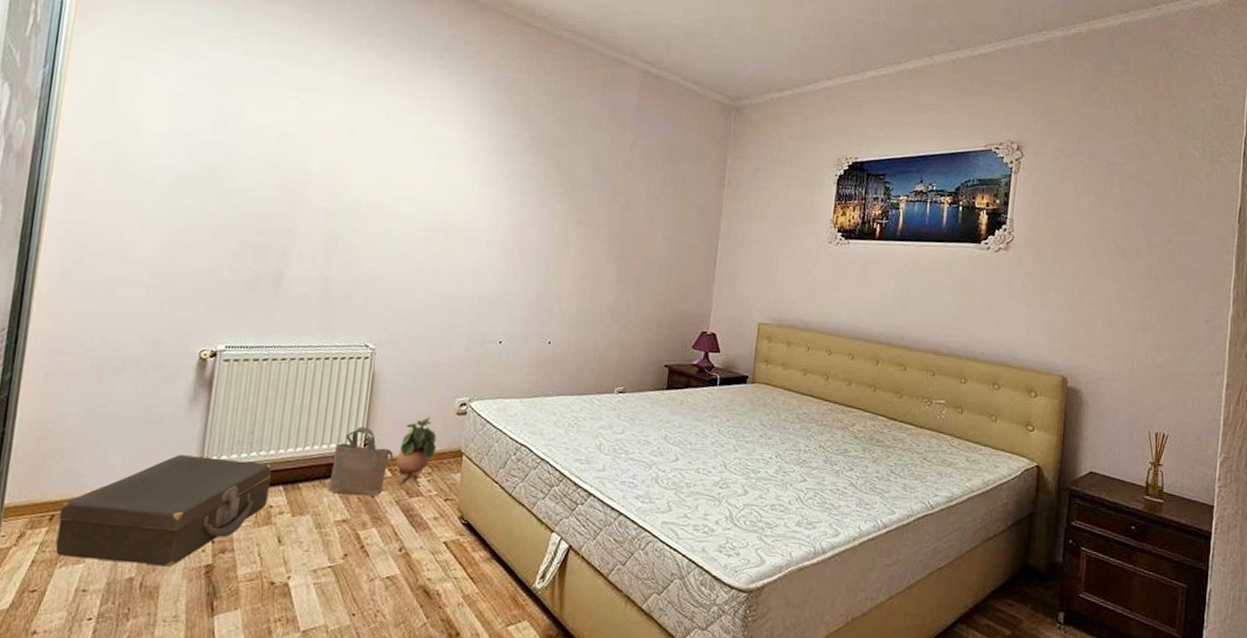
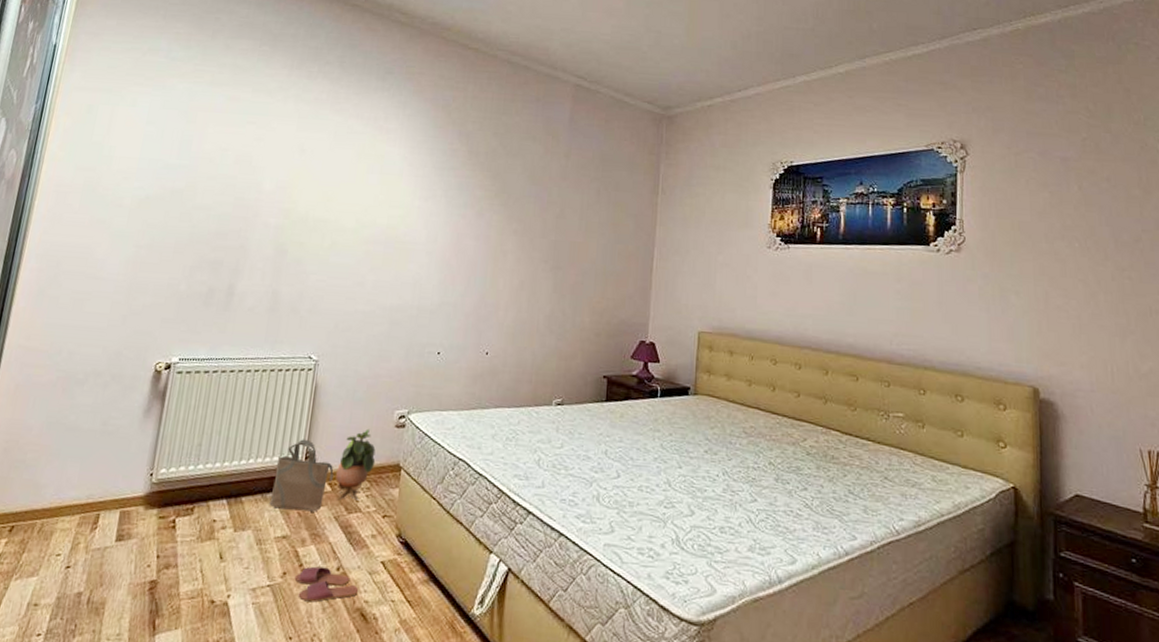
suitcase: present [55,455,272,567] -> none [12,467,217,582]
slippers: none [356,547,421,581] -> present [294,566,358,602]

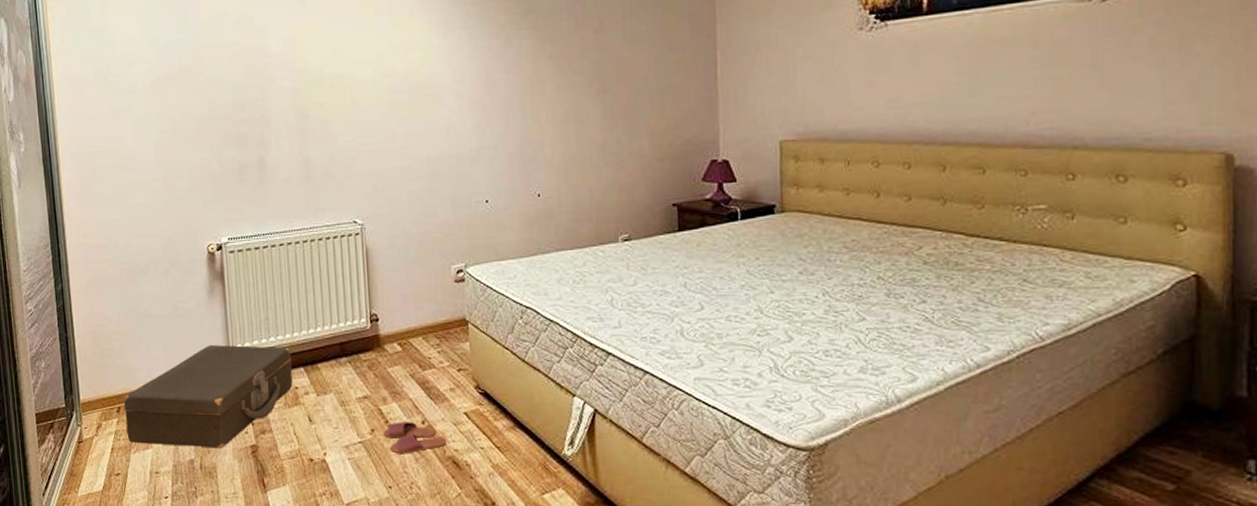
suitcase: none [12,467,217,582] -> present [123,345,293,449]
tote bag: present [269,439,334,512] -> none [343,303,402,372]
potted plant: present [335,428,376,501] -> none [403,286,441,359]

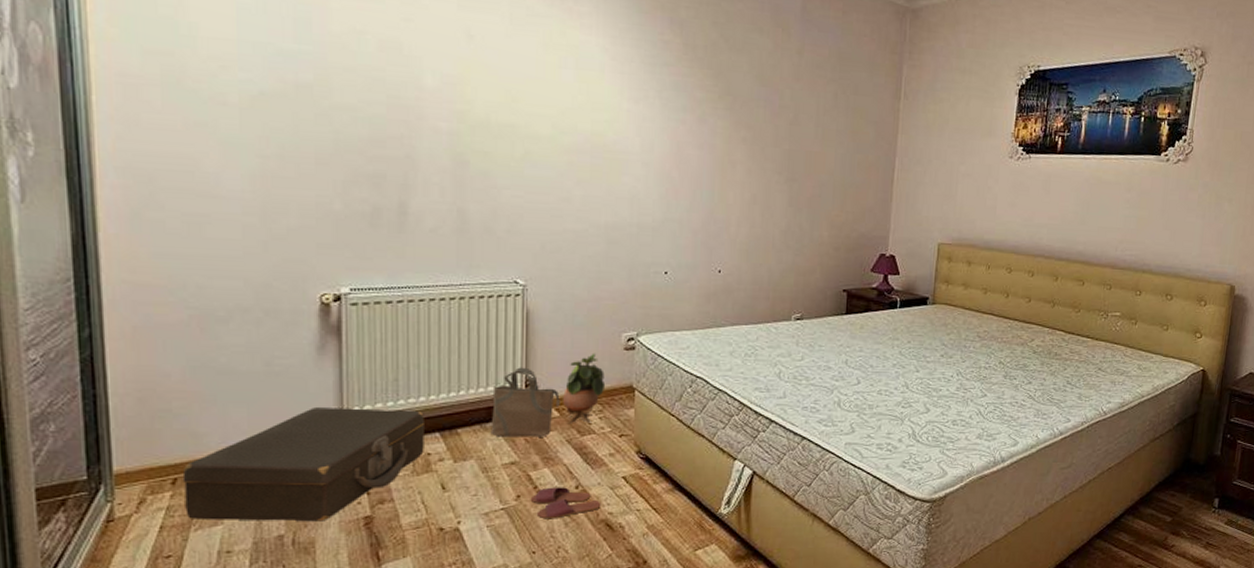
tote bag: none [343,303,402,372] -> present [490,367,560,437]
potted plant: none [403,286,441,359] -> present [563,353,606,424]

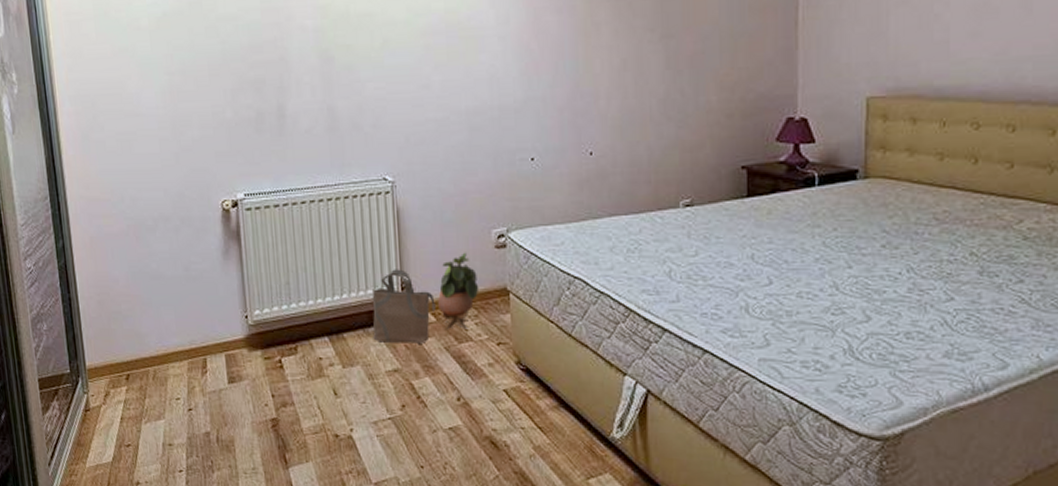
suitcase: present [182,408,424,522] -> none [133,311,316,421]
slippers: present [530,487,600,519] -> none [414,397,483,432]

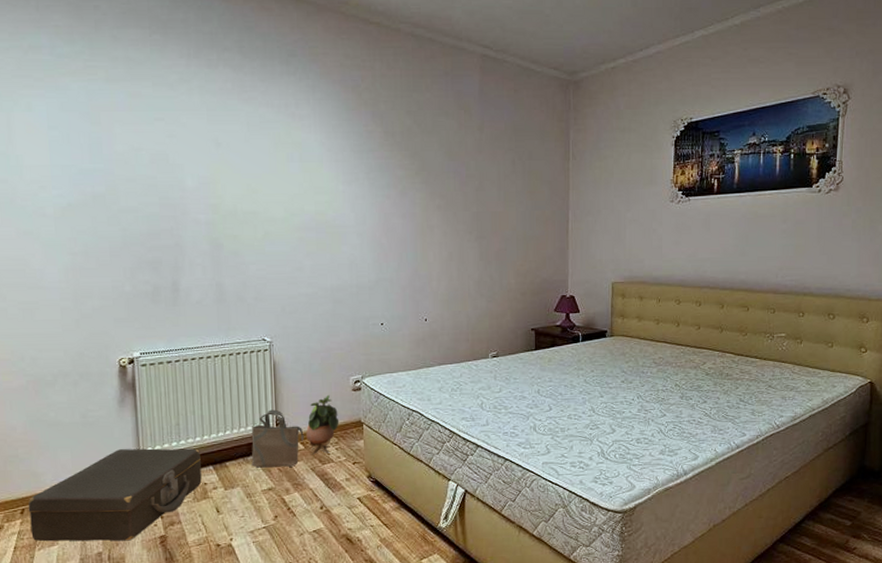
suitcase: none [133,311,316,421] -> present [28,448,202,542]

